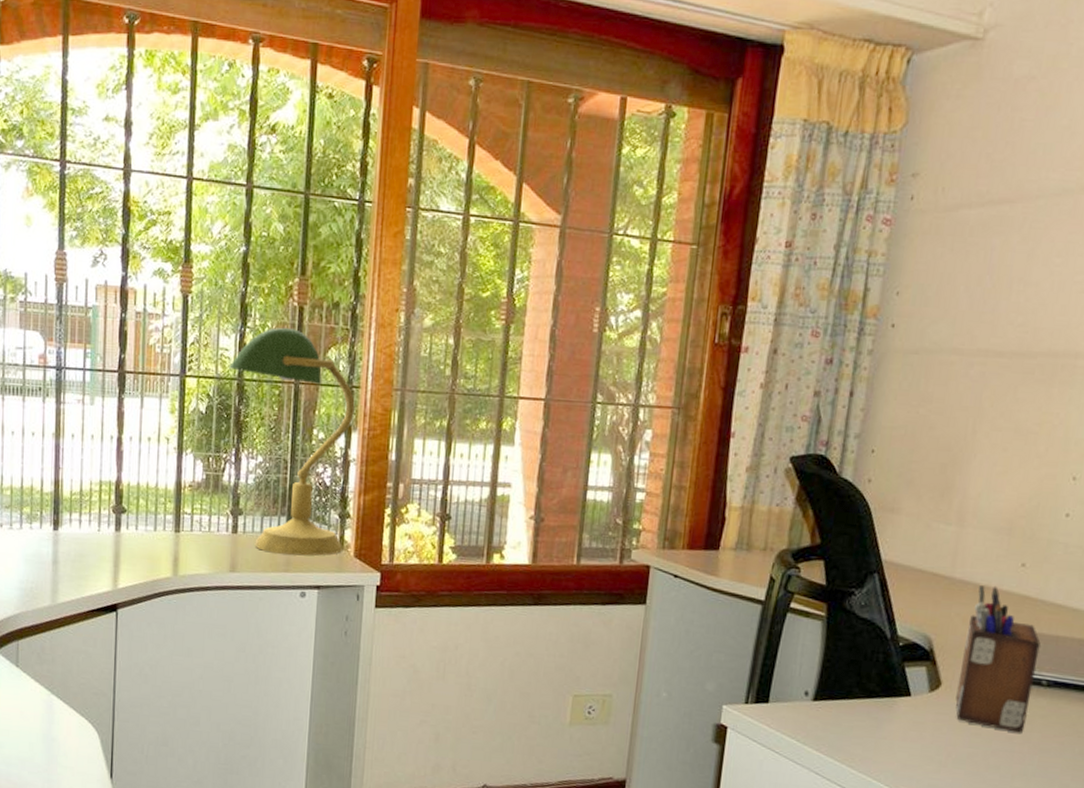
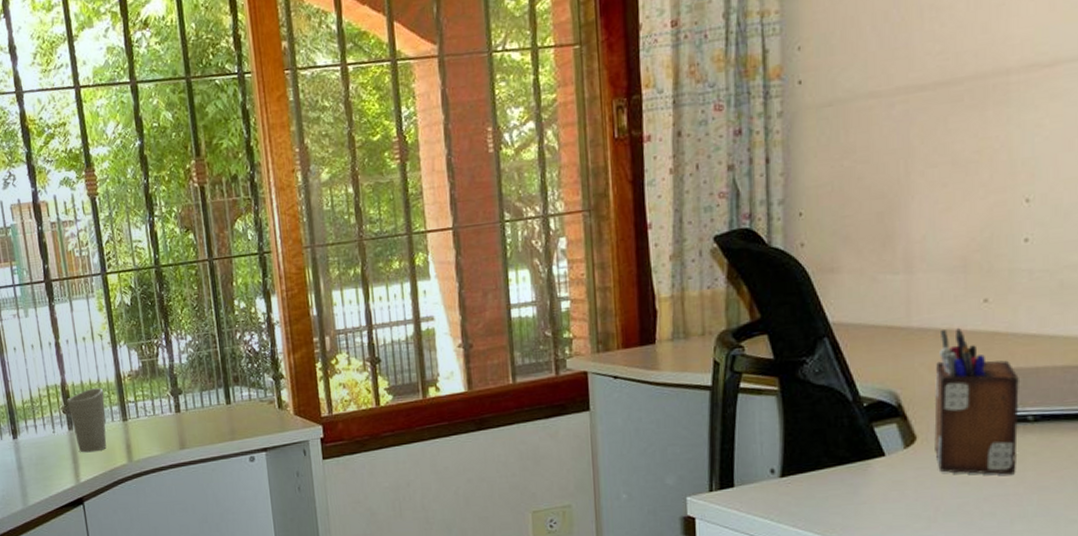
cup: none [119,492,161,559] -> present [67,388,107,453]
desk lamp: present [228,327,355,556] -> none [144,208,283,425]

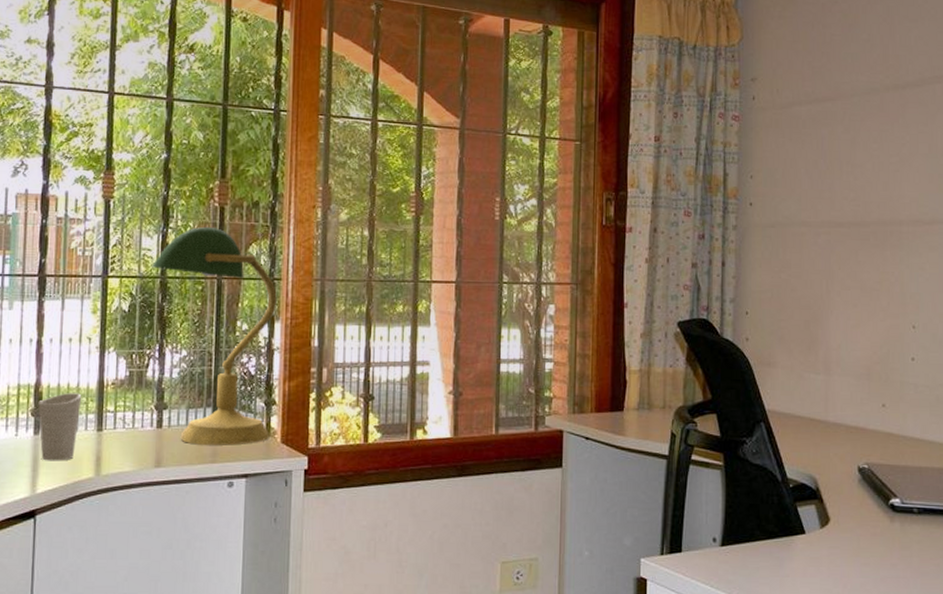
desk lamp: none [144,208,283,425] -> present [151,226,277,445]
desk organizer: present [934,327,1019,475] -> none [844,426,907,559]

